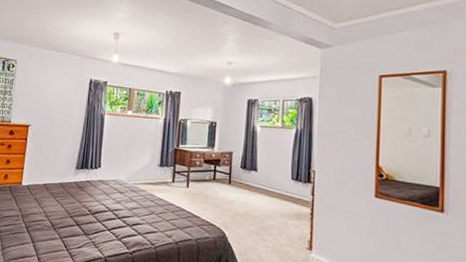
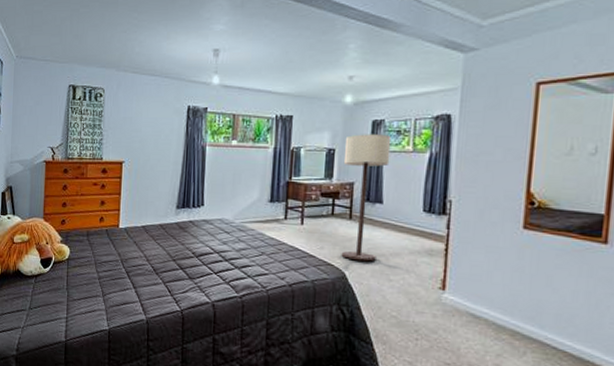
floor lamp: none [222,110,264,223] -> present [341,134,392,262]

